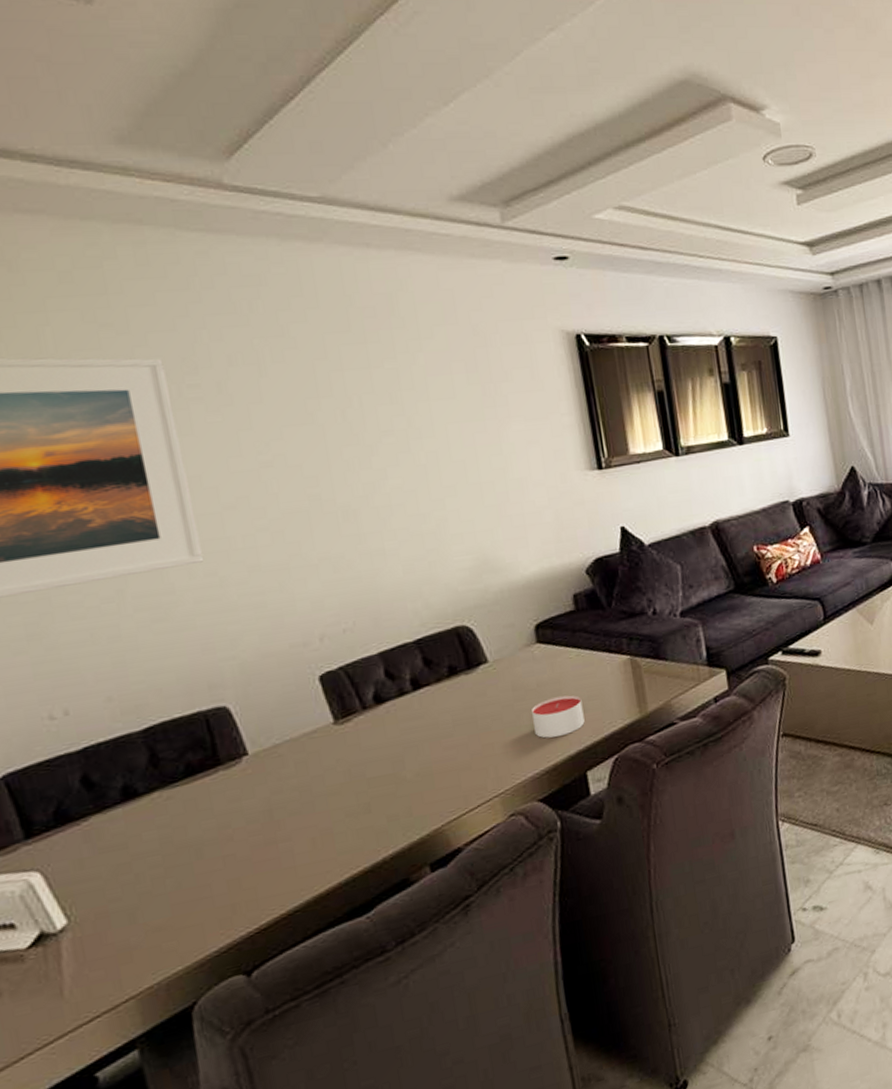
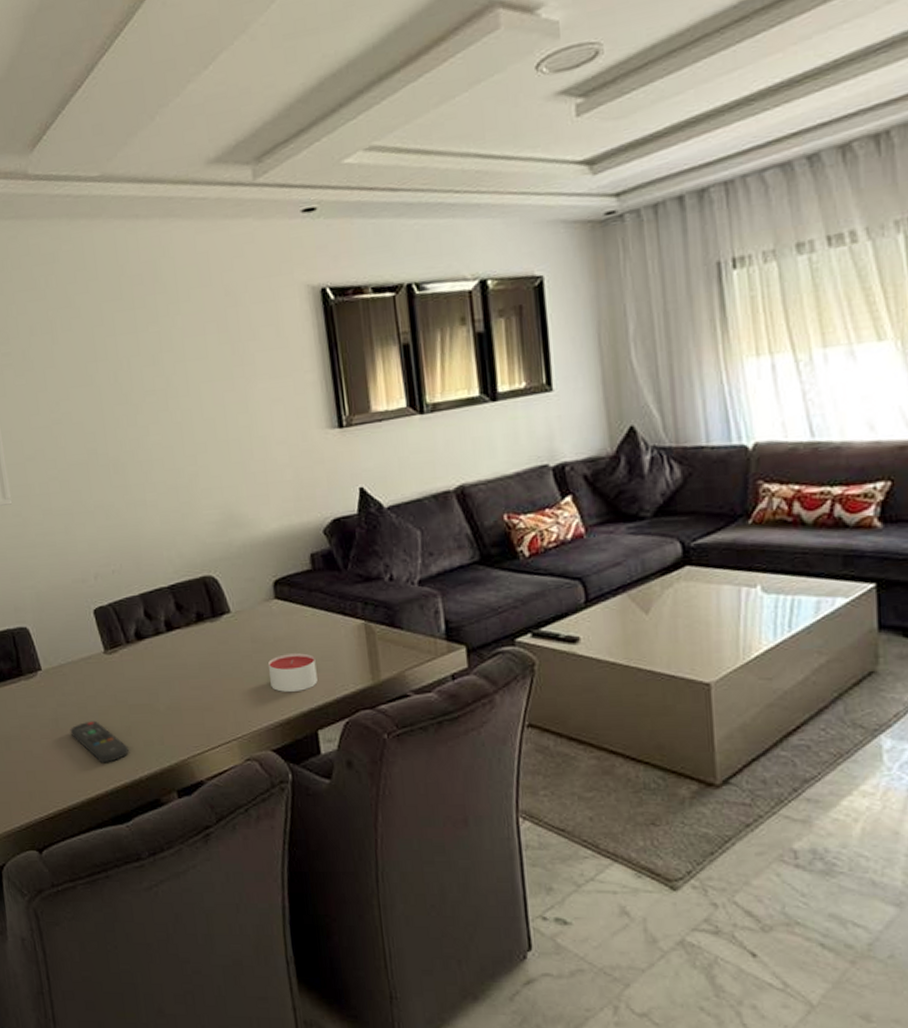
remote control: none [289,803,368,851] -> present [70,720,129,763]

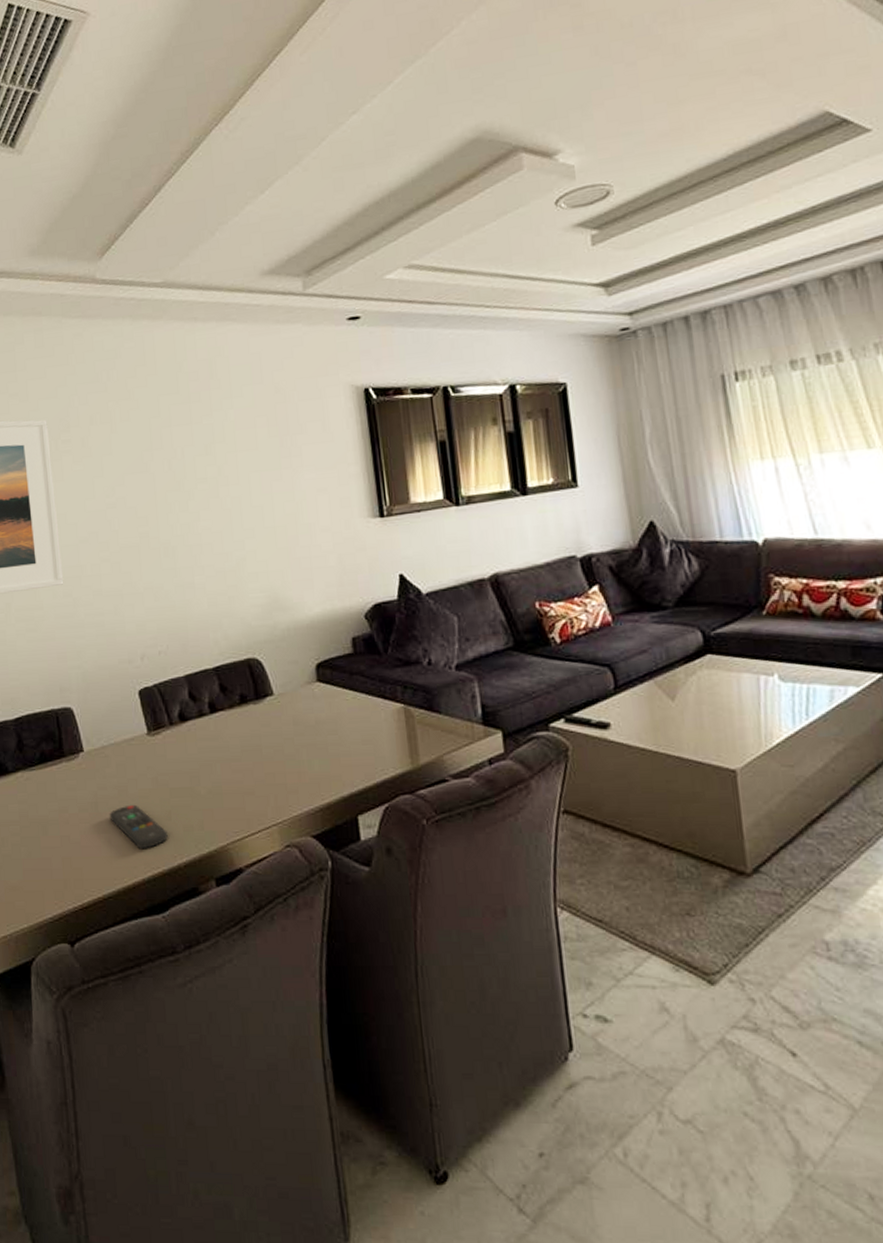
candle: present [268,653,318,692] -> none [310,736,358,776]

